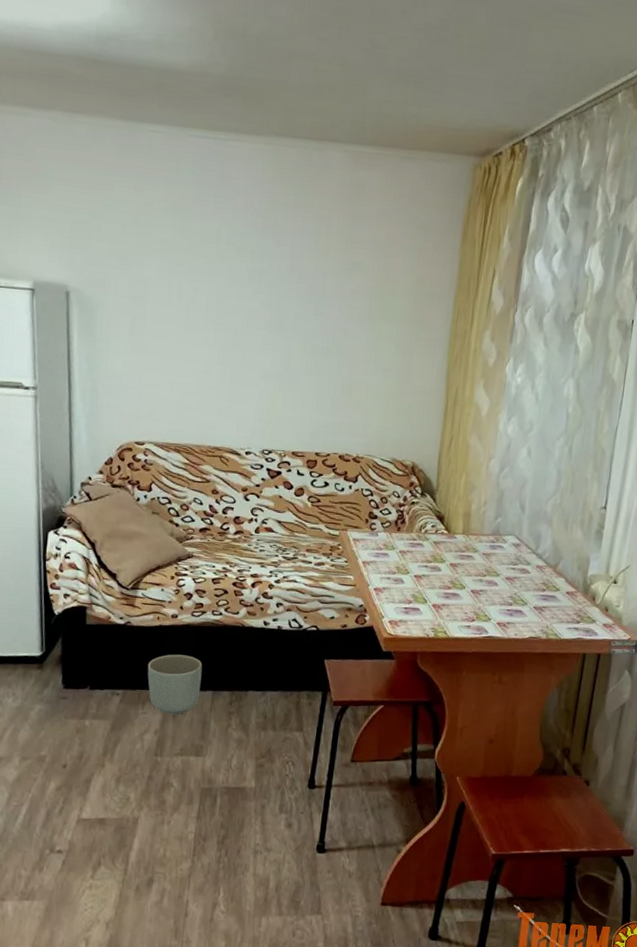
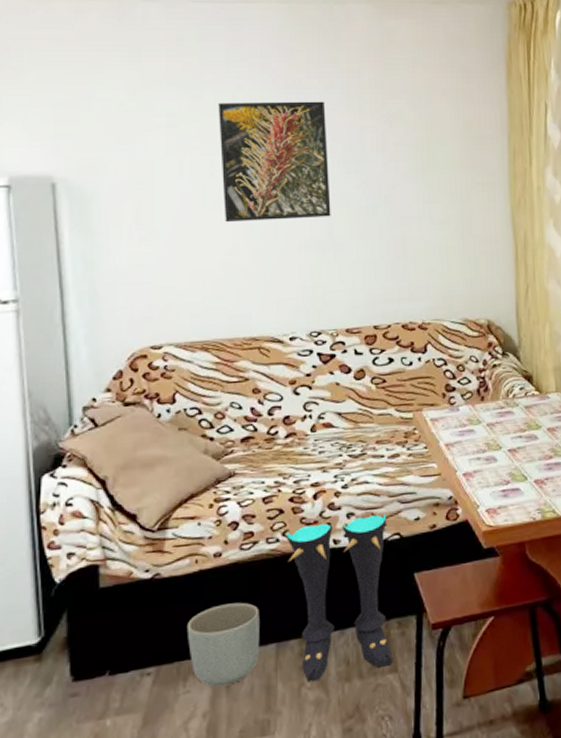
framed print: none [202,235,296,351] -> present [218,101,331,223]
boots: none [228,607,308,726] -> present [286,514,393,683]

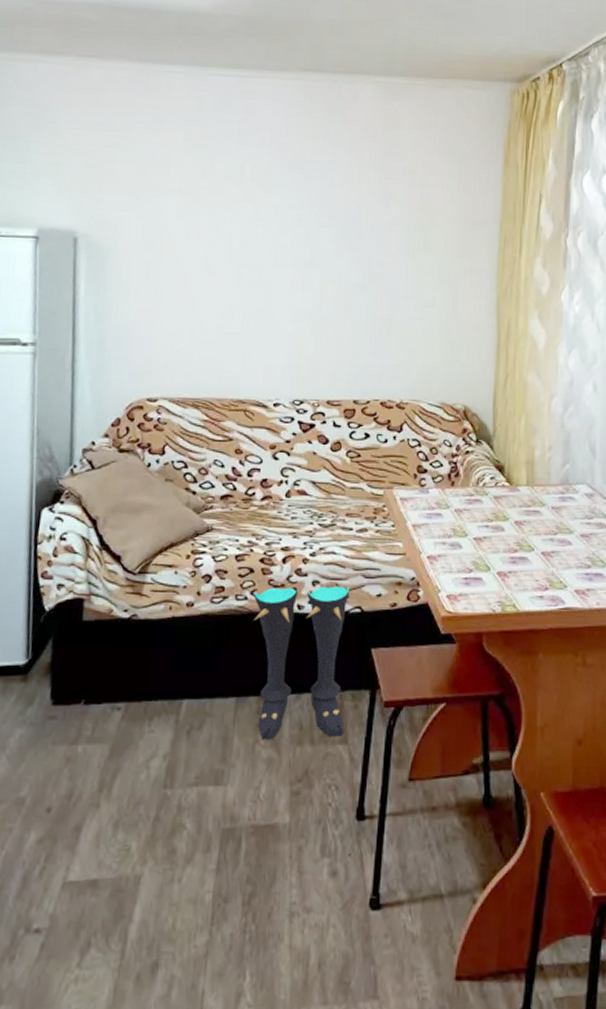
planter: present [186,602,260,687] -> none [156,652,224,731]
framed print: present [218,101,331,223] -> none [224,173,326,290]

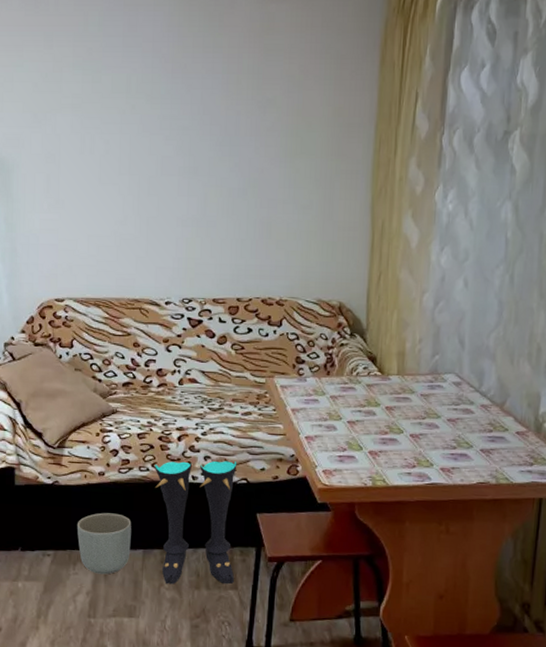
planter: none [156,652,224,731] -> present [76,512,132,575]

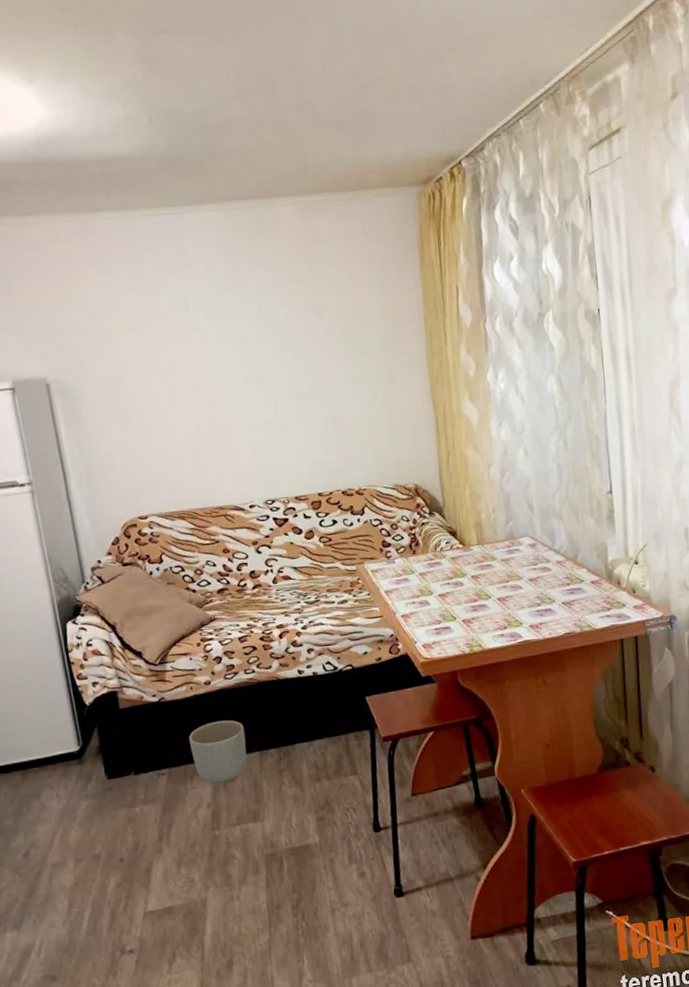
boots: present [155,461,237,585] -> none [260,649,353,782]

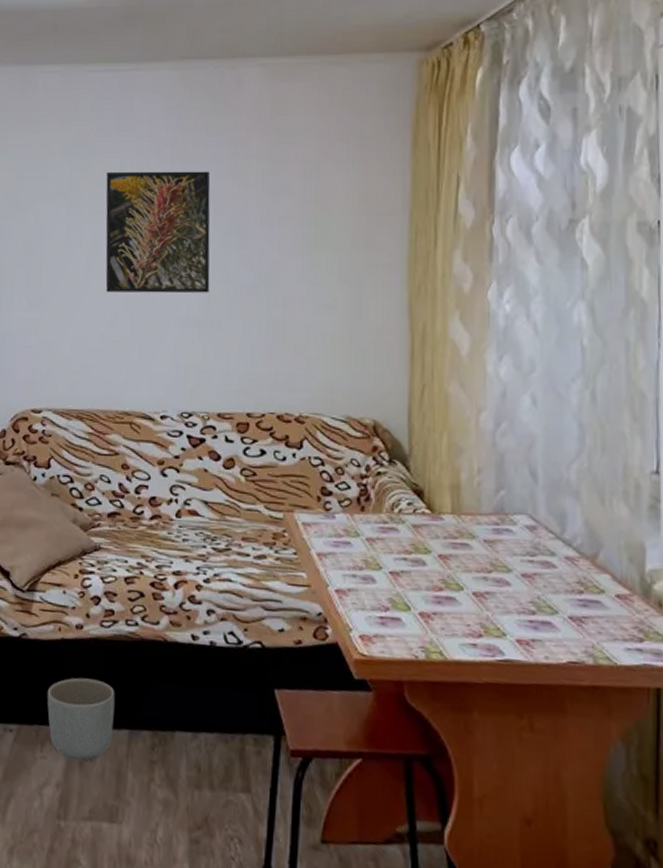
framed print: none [173,298,275,410] -> present [105,171,211,294]

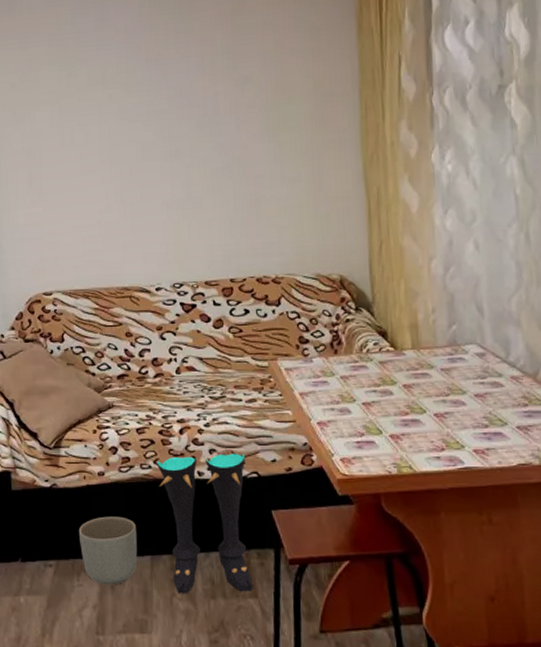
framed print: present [105,171,211,294] -> none [91,70,190,186]
boots: none [145,615,249,785] -> present [157,453,253,594]

